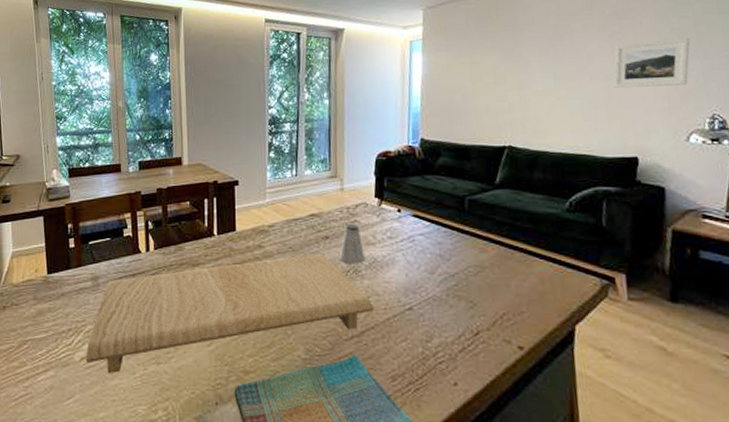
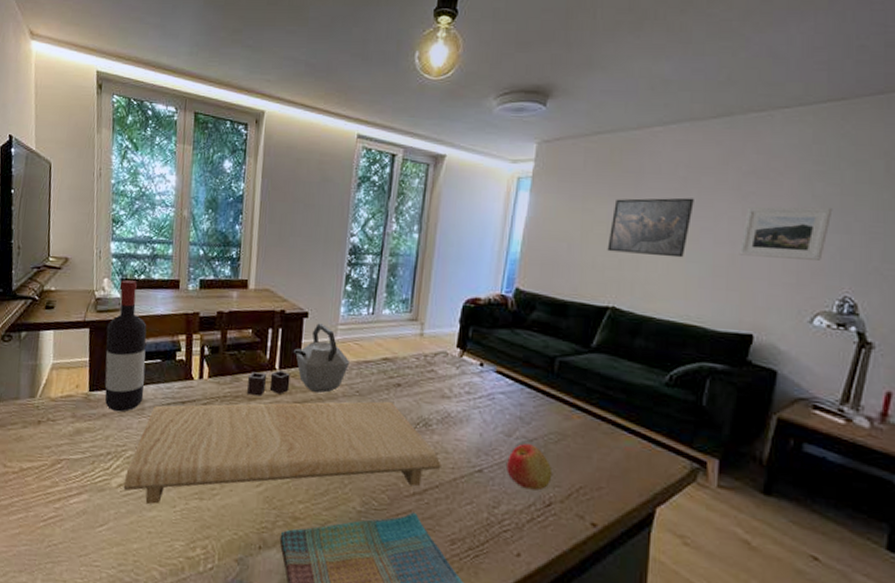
wine bottle: none [59,169,97,290] -> present [104,280,147,412]
kettle: none [191,189,281,262] -> present [247,323,351,397]
saltshaker: present [340,223,366,264] -> none [411,372,438,418]
apple: none [433,279,477,321] -> present [507,443,553,491]
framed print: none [497,42,568,97] -> present [607,197,694,258]

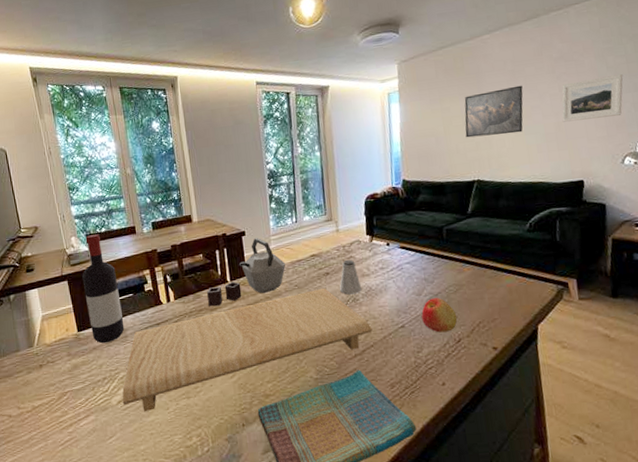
saltshaker: none [411,372,438,418] -> present [339,259,362,295]

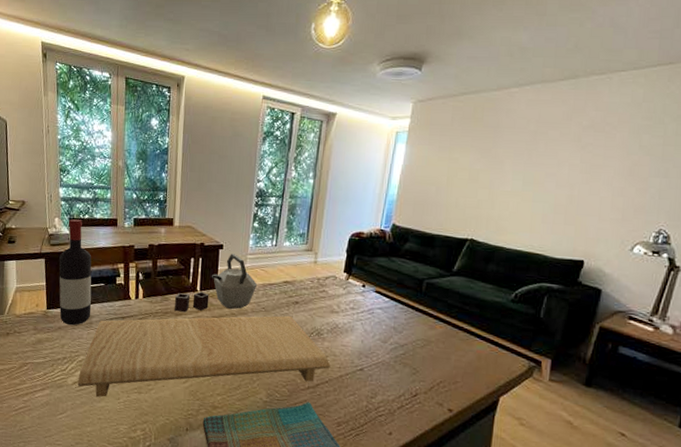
saltshaker: present [339,259,362,295] -> none [306,292,329,328]
apple: present [421,298,458,333] -> none [382,348,419,384]
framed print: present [464,85,523,138] -> none [468,148,542,198]
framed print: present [562,74,623,122] -> none [576,155,656,200]

